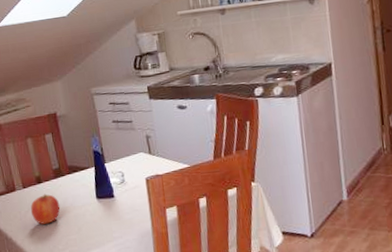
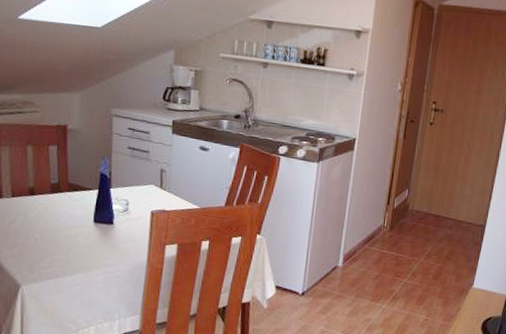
fruit: present [30,193,61,224] -> none [15,207,51,239]

